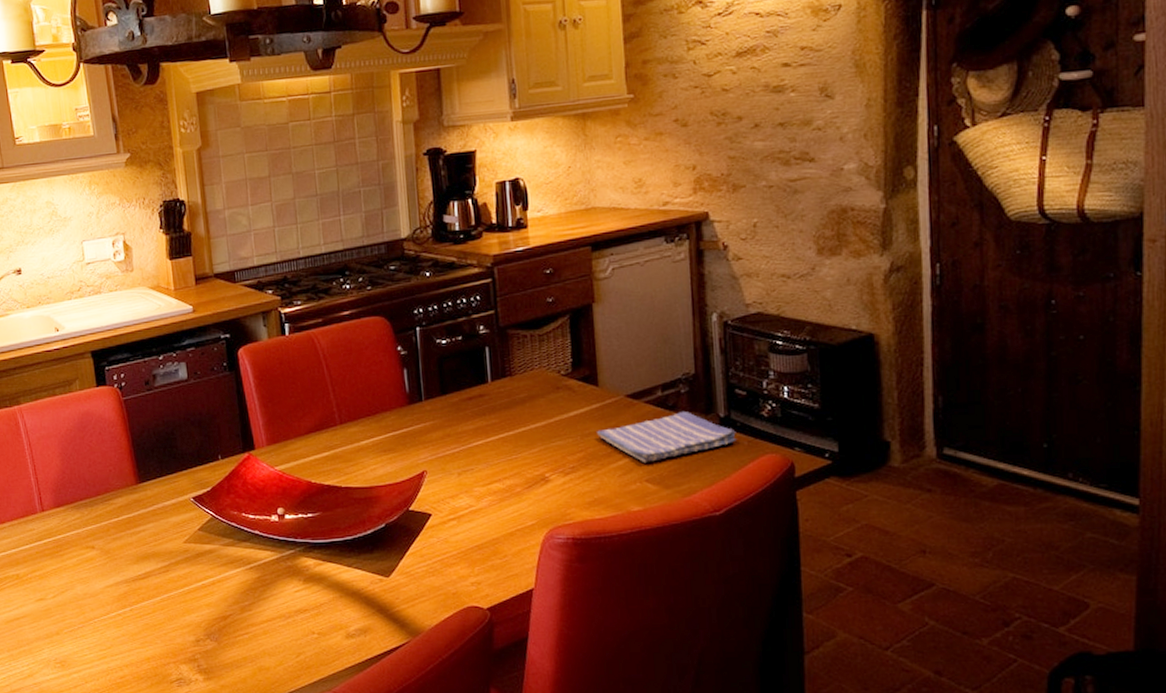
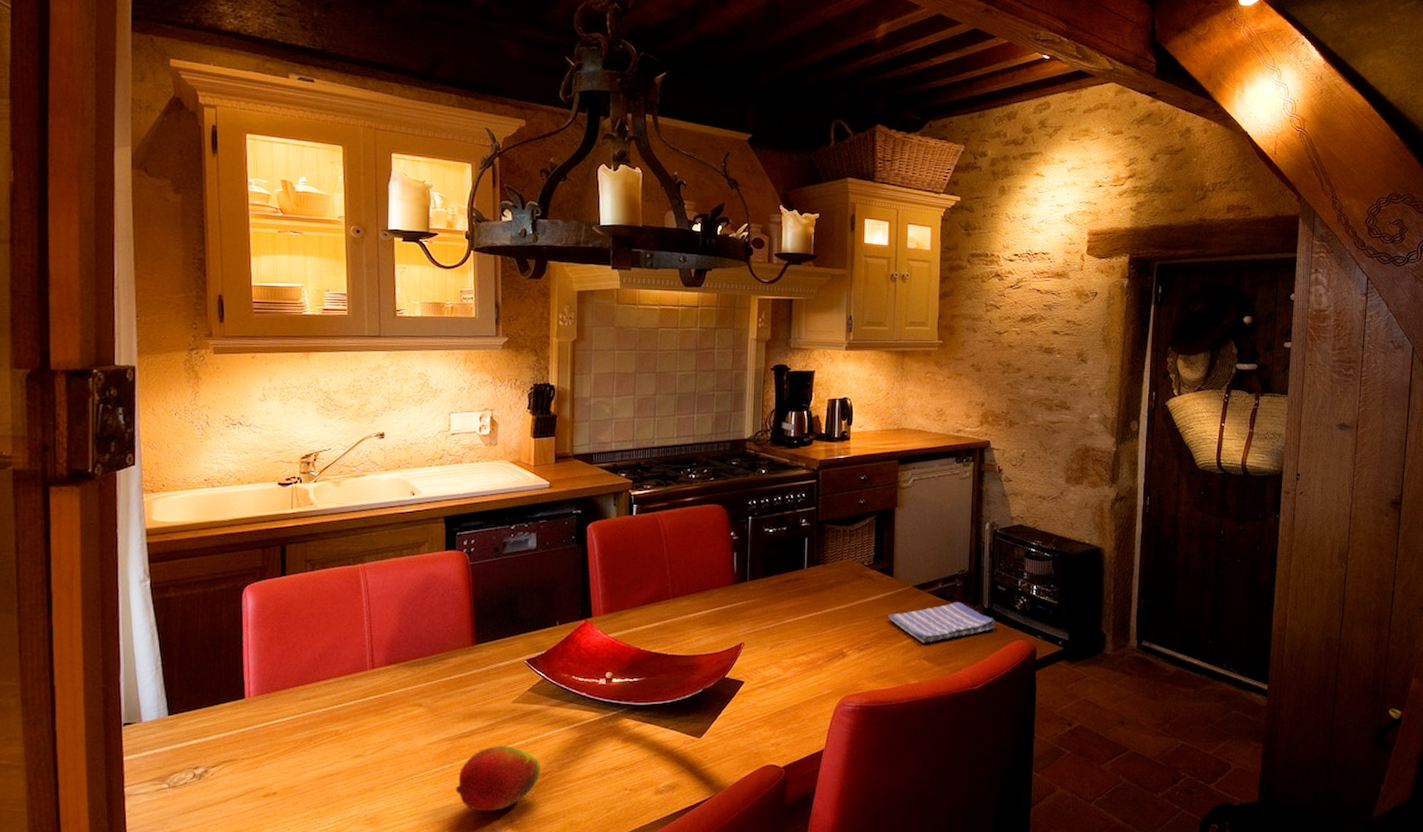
fruit: none [138,588,222,656] -> present [455,746,541,812]

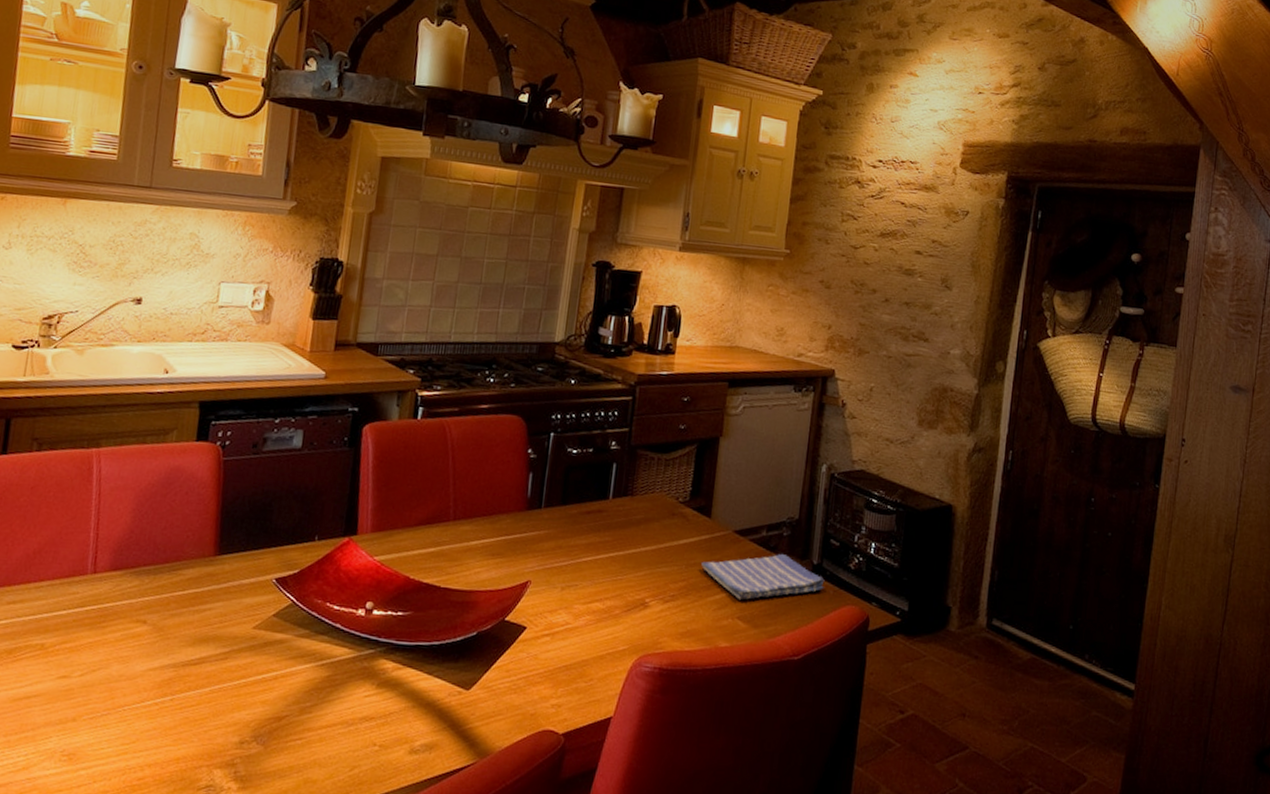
fruit: present [455,746,541,812] -> none [173,679,278,759]

